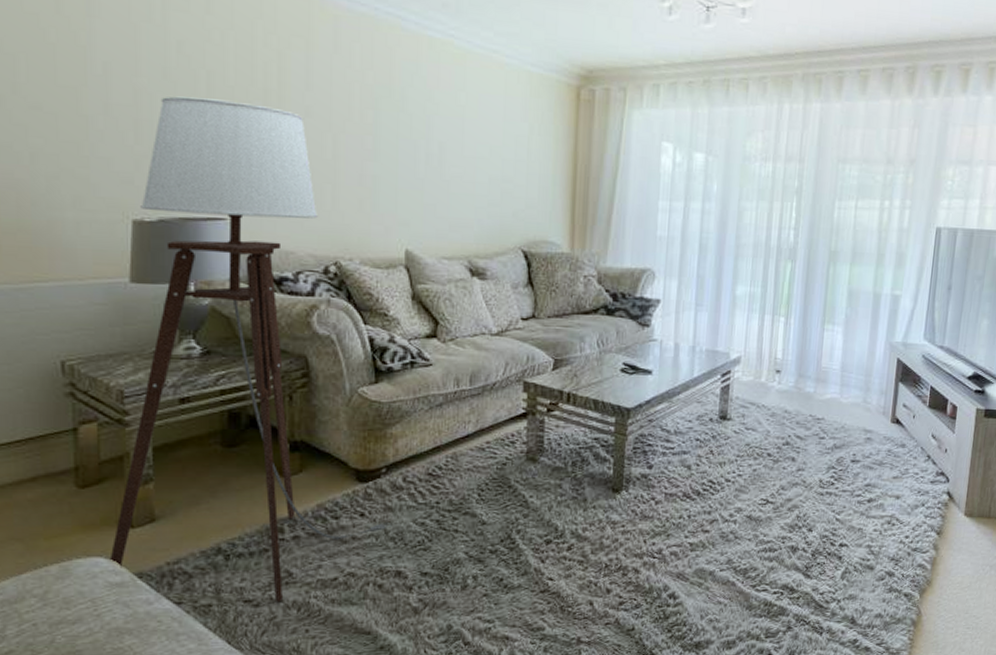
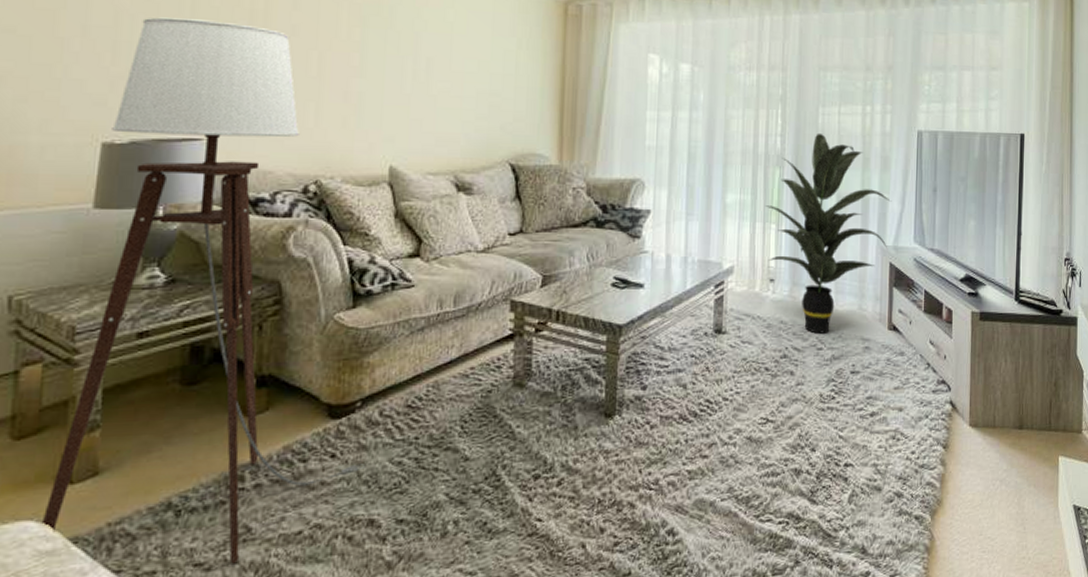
indoor plant: none [775,227,904,424] -> present [765,132,892,334]

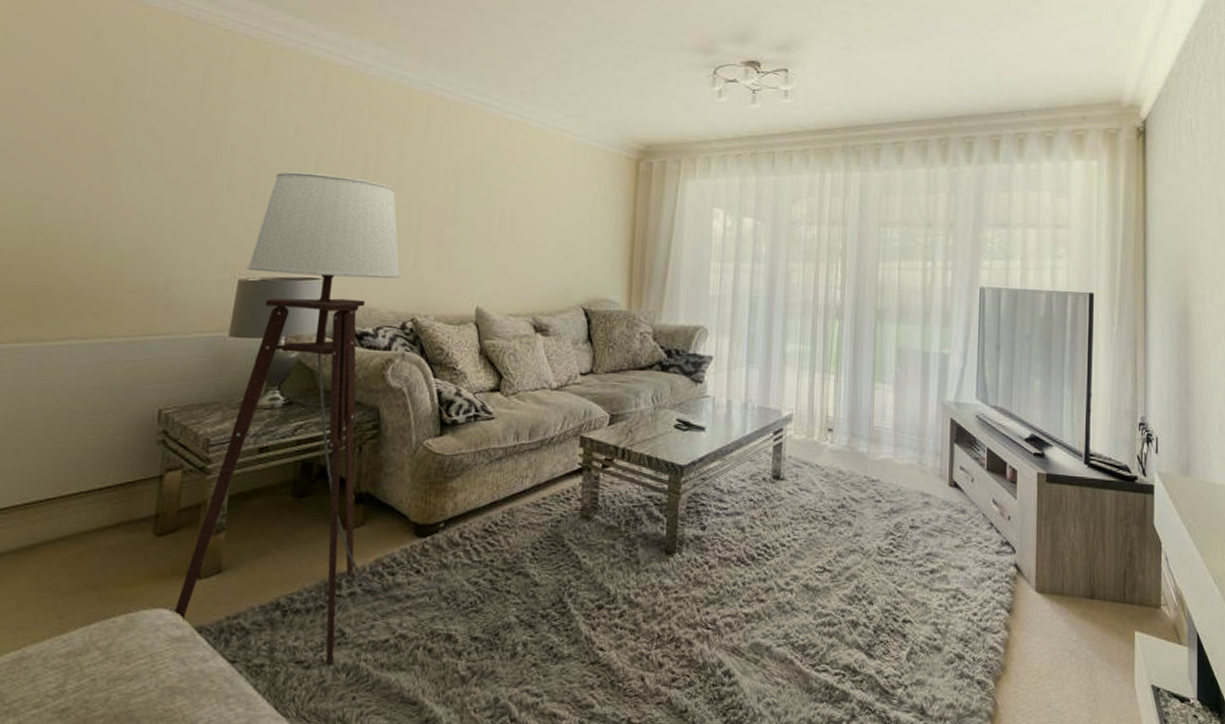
indoor plant: present [765,132,892,334] -> none [824,287,953,486]

